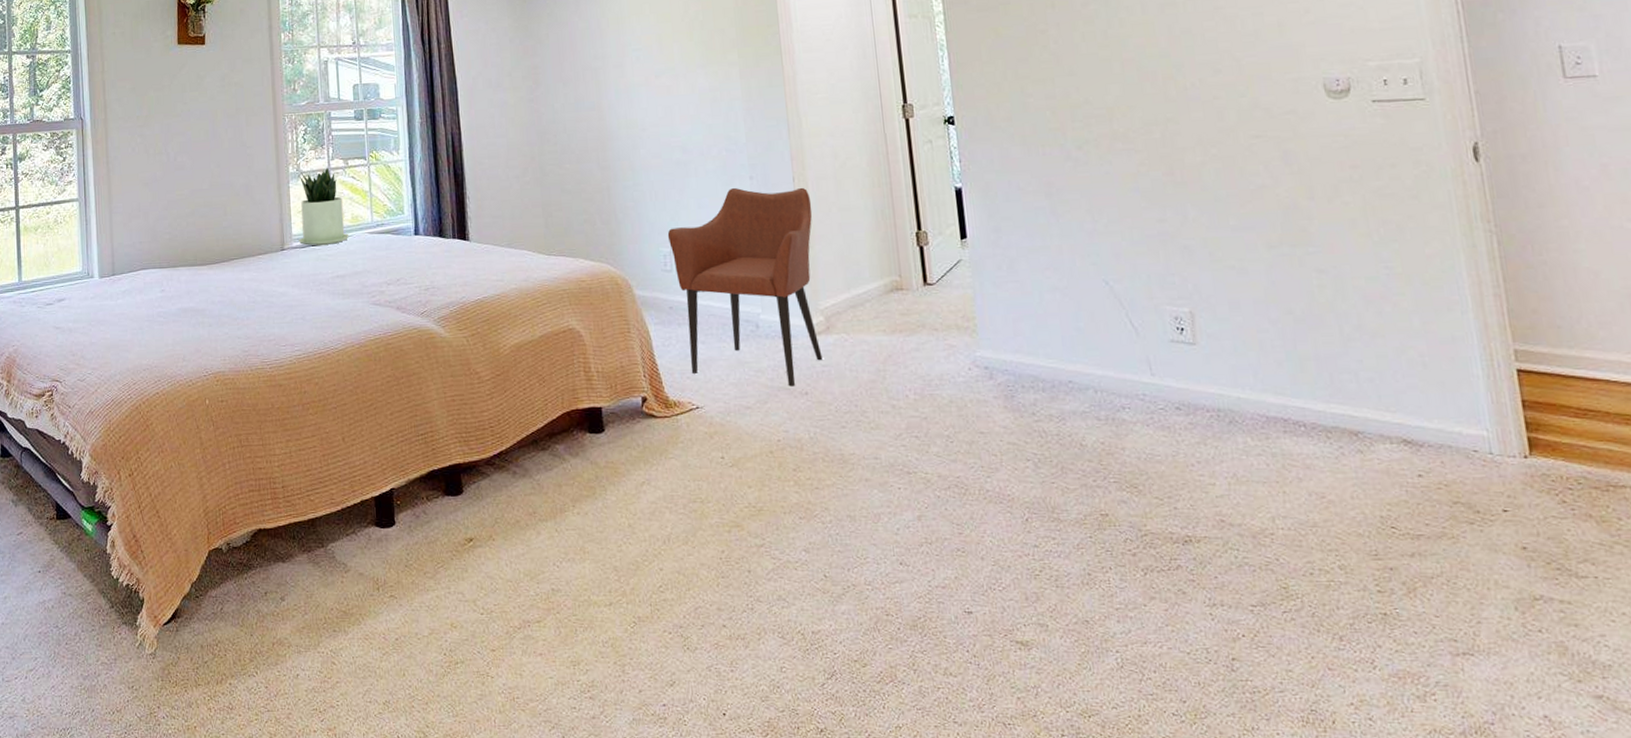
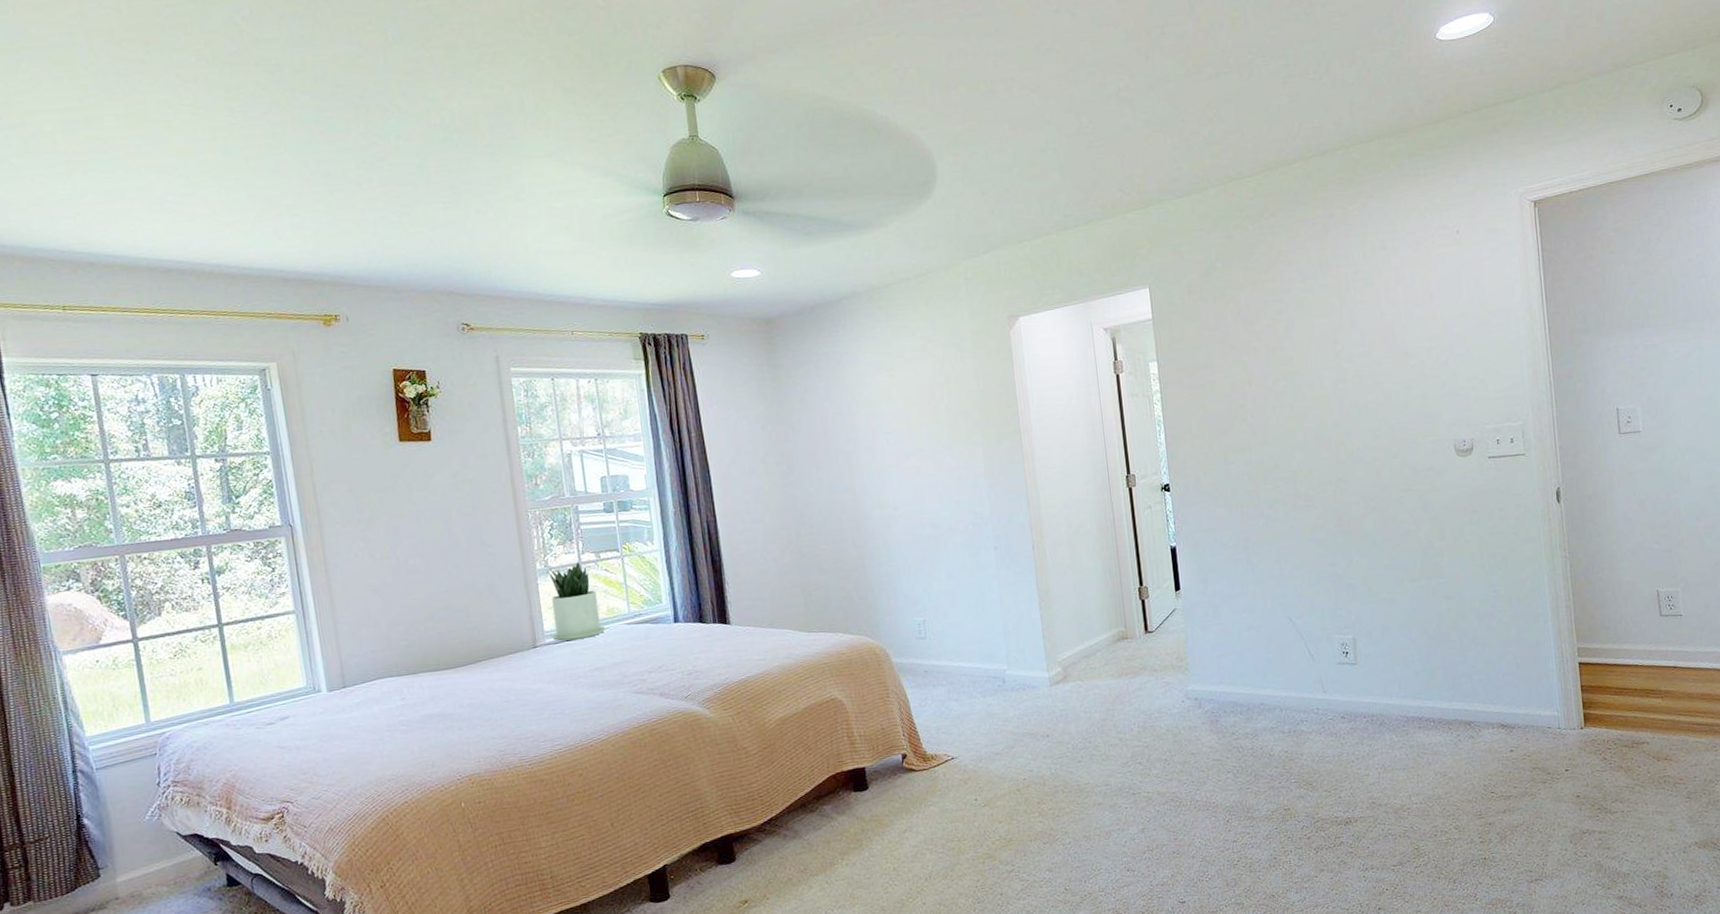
armchair: present [667,187,823,387] -> none [921,554,1061,732]

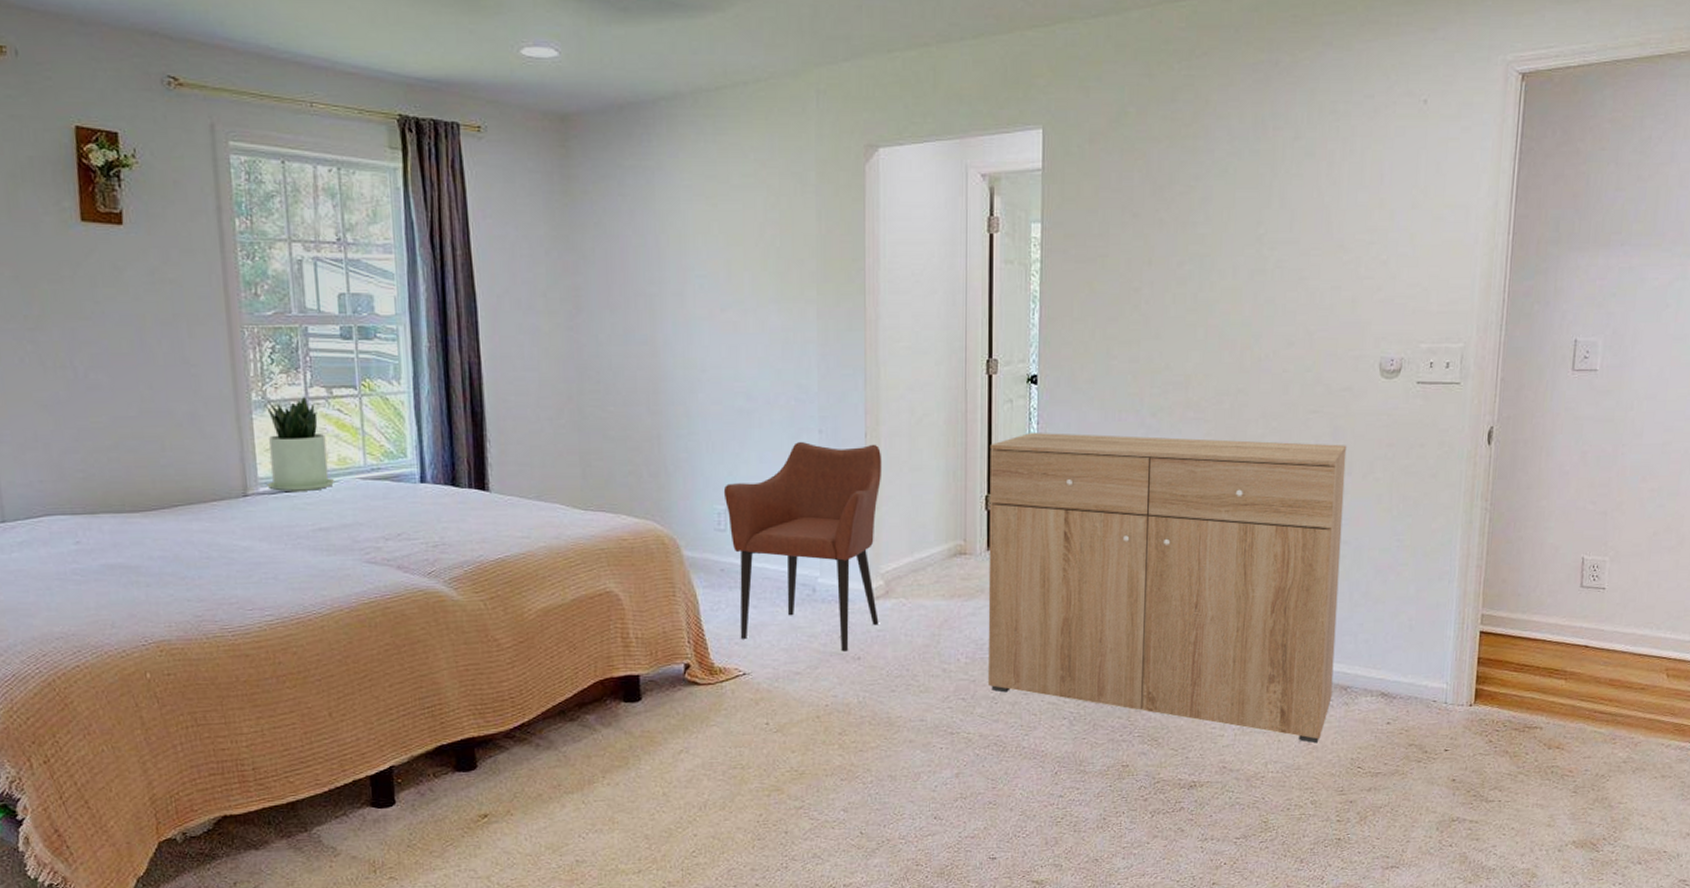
armchair: none [921,554,1061,732] -> present [723,442,882,652]
dresser: none [1137,515,1459,775] -> present [987,432,1347,744]

